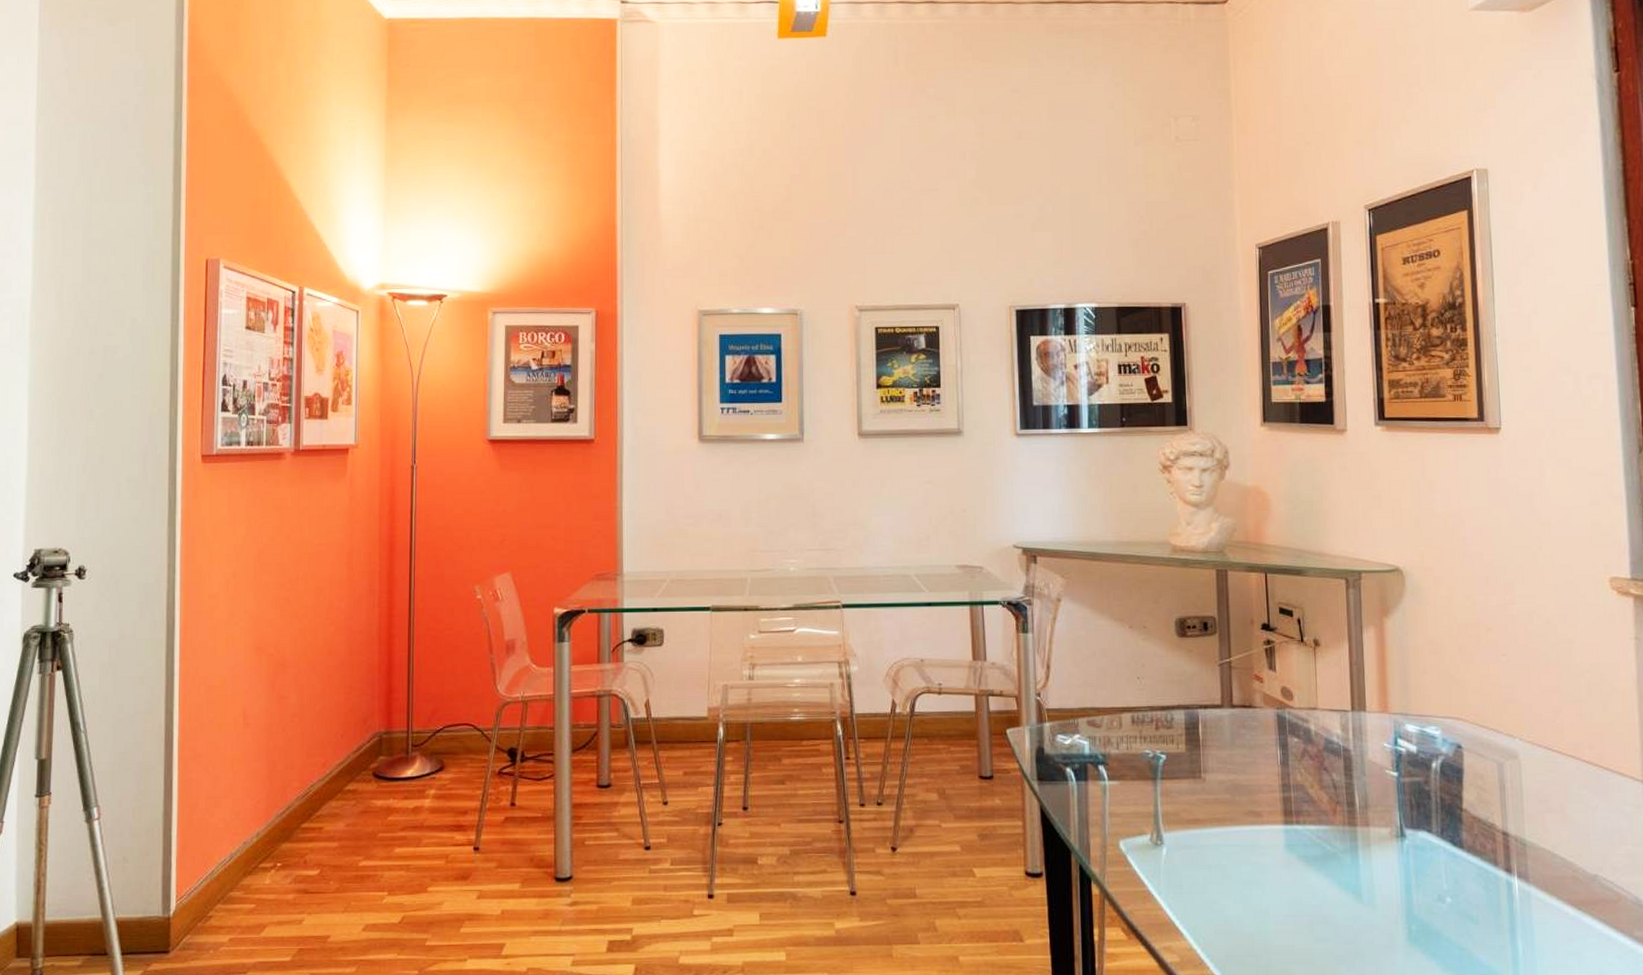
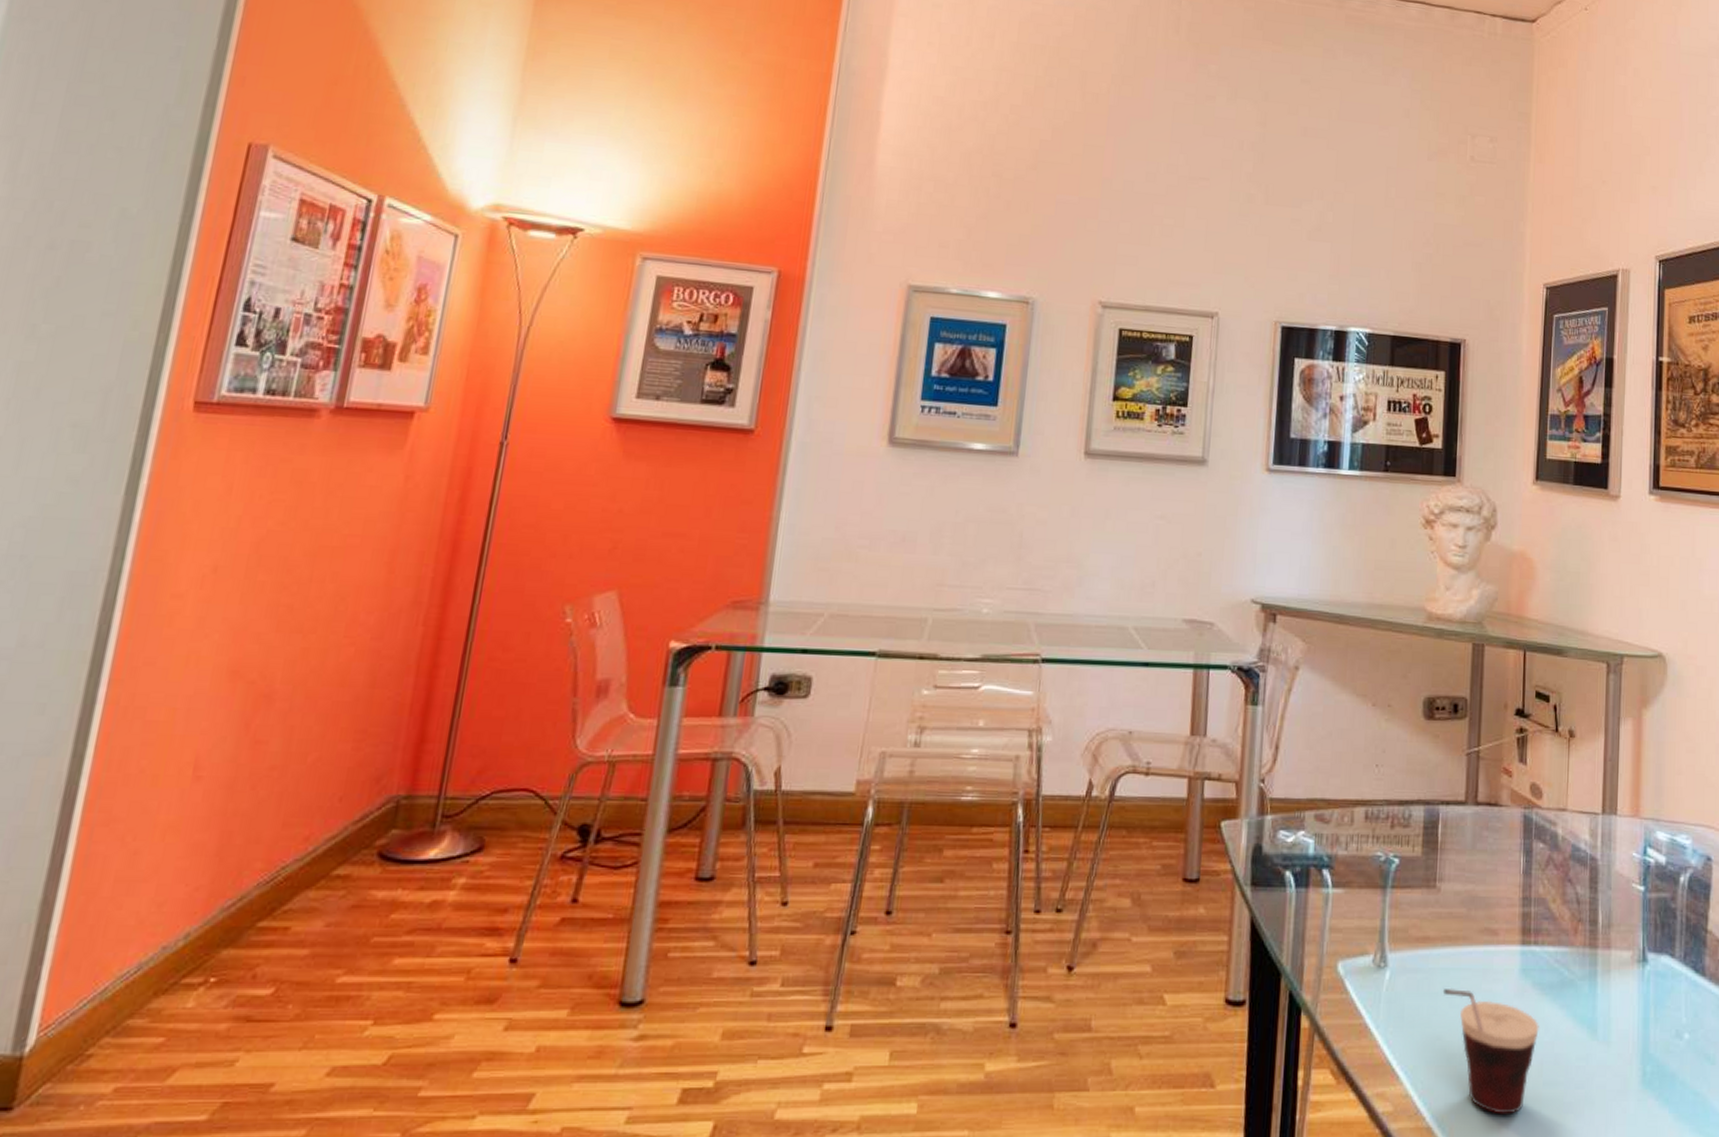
cup: none [1215,861,1307,965] -> present [1442,987,1539,1115]

